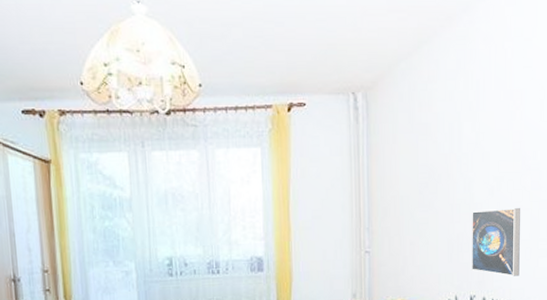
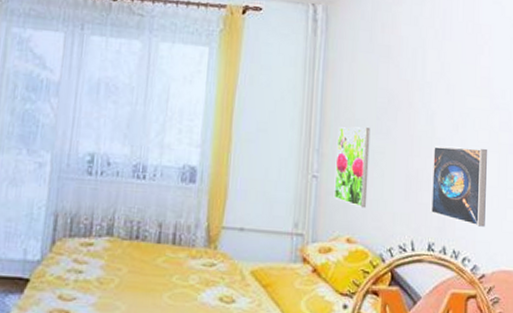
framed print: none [384,203,415,274] -> present [333,126,371,209]

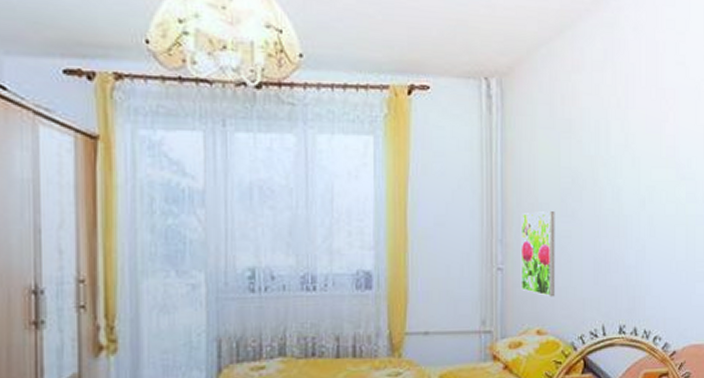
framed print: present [430,145,488,227] -> none [620,223,676,304]

